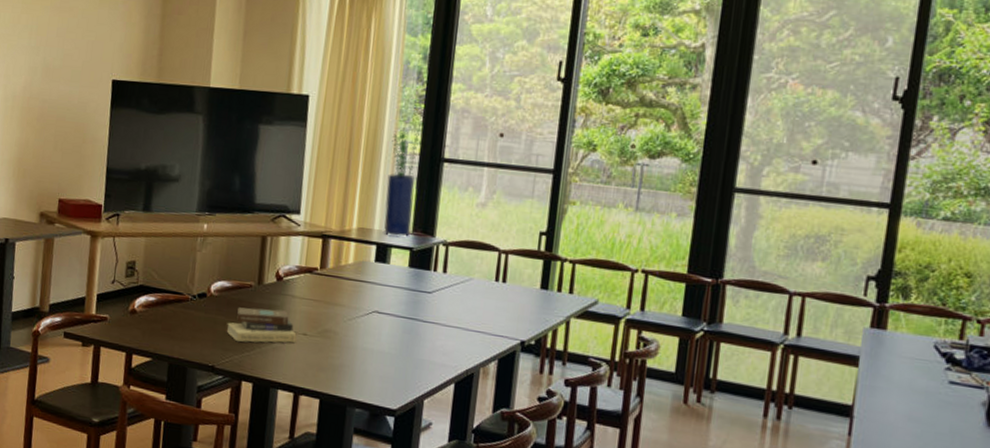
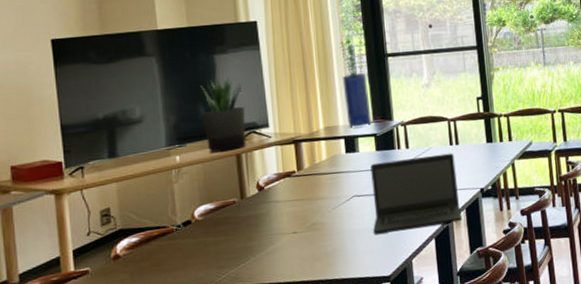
books: present [226,307,297,343] -> none [217,216,288,257]
planter: none [235,147,280,231] -> present [200,77,247,153]
laptop: none [387,280,498,373] -> present [370,153,463,234]

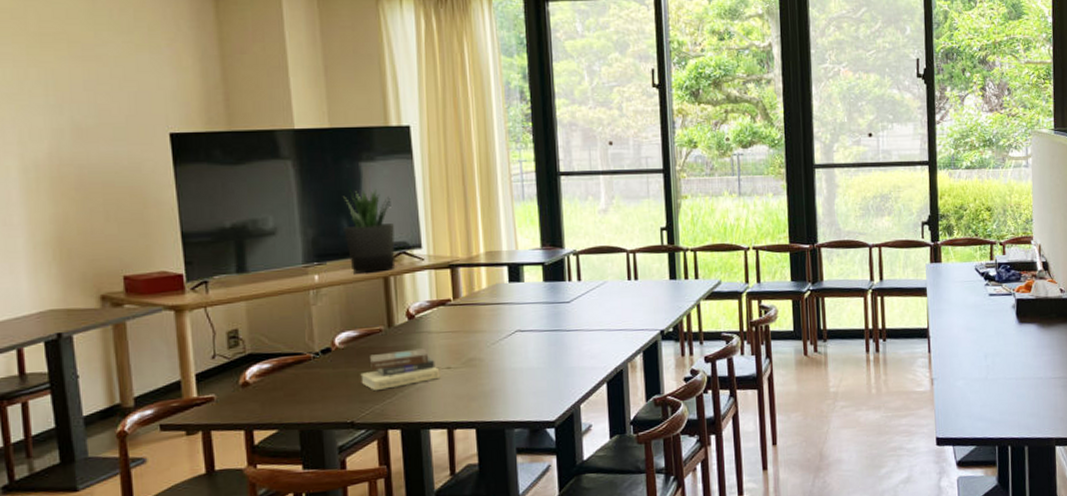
books: none [217,216,288,257] -> present [360,348,441,391]
vase: present [339,29,372,128] -> none [505,143,540,255]
laptop: present [370,153,463,234] -> none [537,288,639,375]

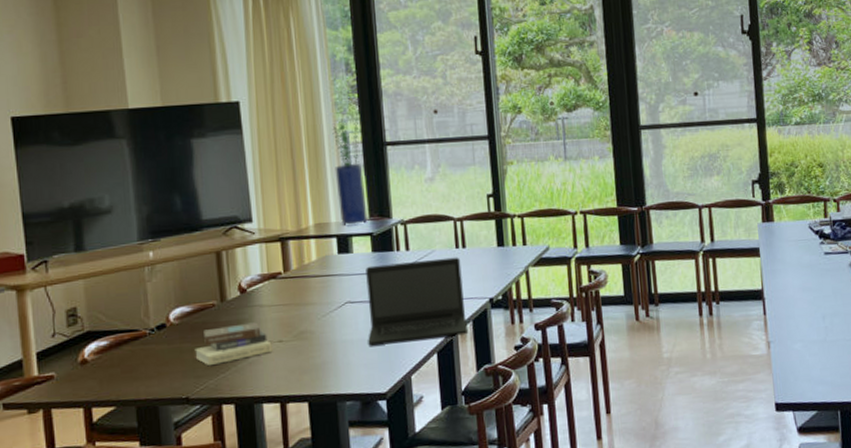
planter: present [343,187,396,273] -> none [176,164,228,249]
vase: none [505,143,540,255] -> present [332,114,368,226]
laptop: none [537,288,639,375] -> present [366,257,469,346]

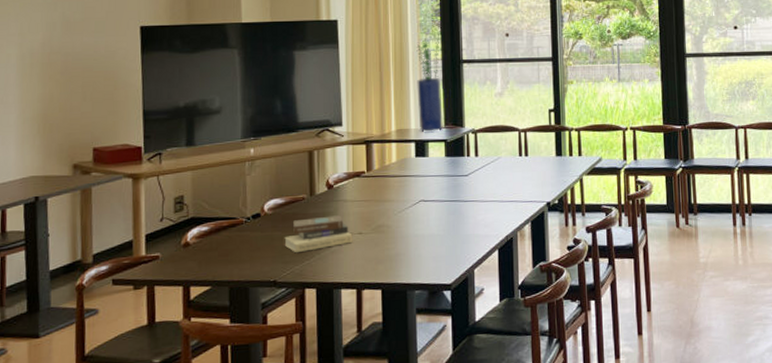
laptop: present [366,257,469,346] -> none [437,164,527,241]

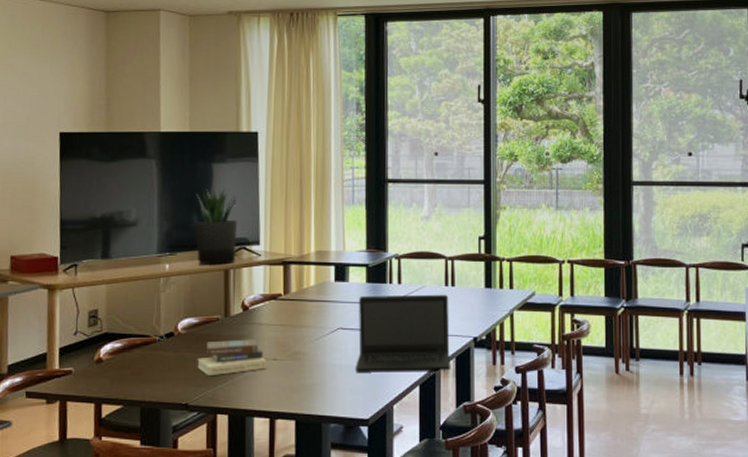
planter: none [277,72,319,148] -> present [194,186,237,265]
vase: present [416,34,443,133] -> none [338,151,365,256]
laptop: none [437,164,527,241] -> present [355,294,451,372]

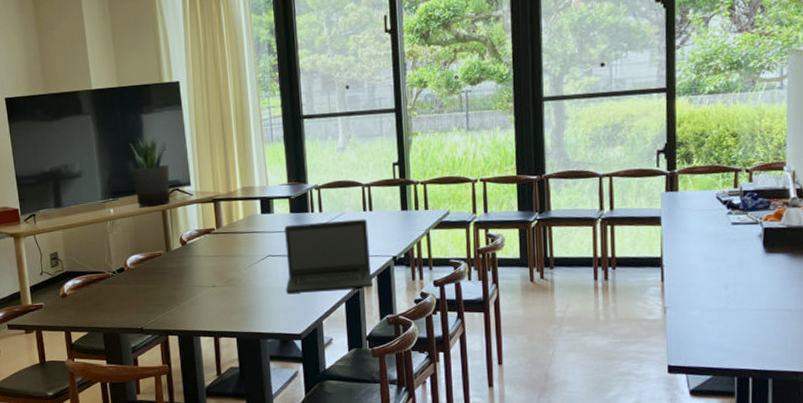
books: present [197,339,267,377] -> none [146,269,208,304]

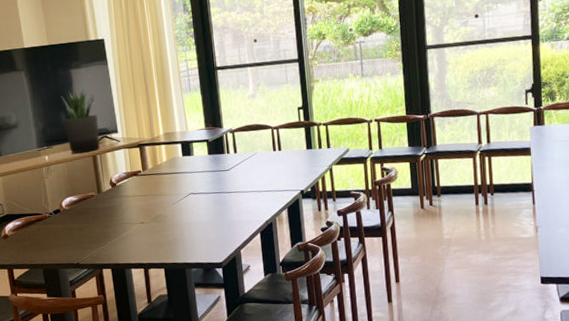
laptop: present [284,219,374,294] -> none [204,158,285,227]

